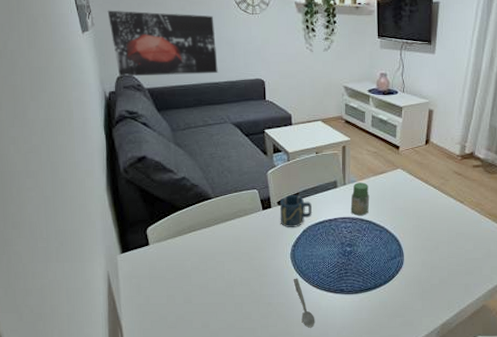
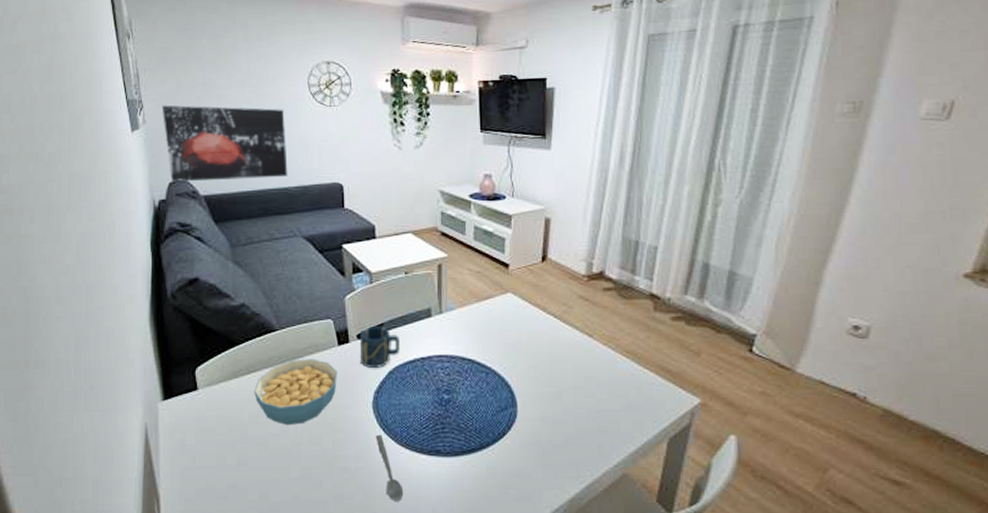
cereal bowl: none [195,220,262,272] -> present [254,359,337,426]
jar: present [350,182,370,216] -> none [448,310,473,353]

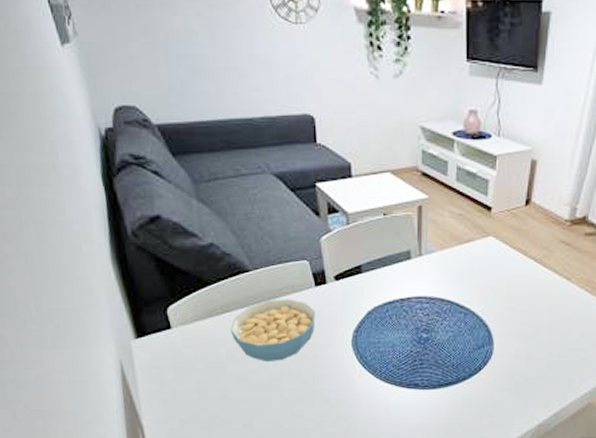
wall art: present [161,105,288,182] -> none [94,13,251,108]
cup: present [359,326,401,368] -> none [337,268,380,308]
spoon: present [375,434,404,502] -> none [355,370,383,429]

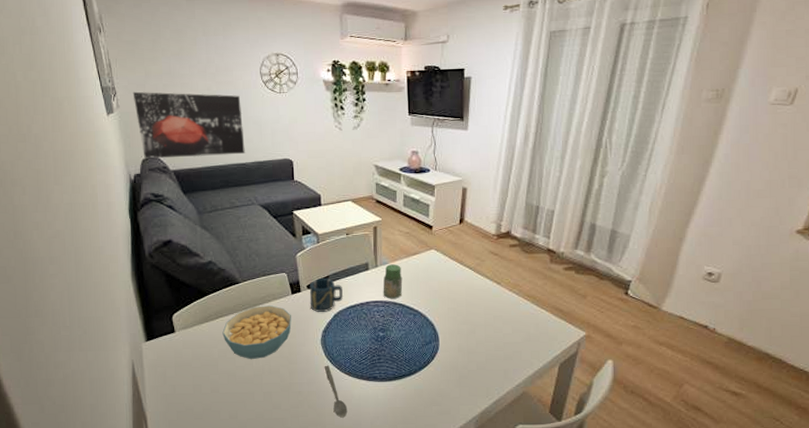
wall art: none [94,13,251,108] -> present [132,91,245,159]
cup: none [337,268,380,308] -> present [309,278,344,312]
spoon: none [355,370,383,429] -> present [324,365,348,418]
jar: none [428,253,452,295] -> present [383,264,403,299]

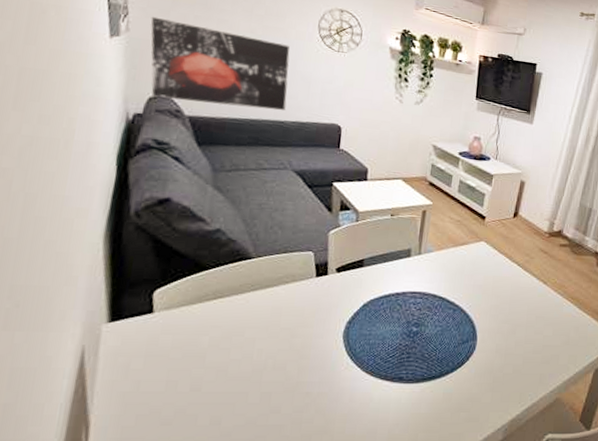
cereal bowl: present [222,305,291,360] -> none [218,287,312,352]
cup: present [309,278,344,312] -> none [337,261,378,300]
spoon: present [324,365,348,418] -> none [342,362,363,425]
jar: present [383,264,403,299] -> none [423,253,447,291]

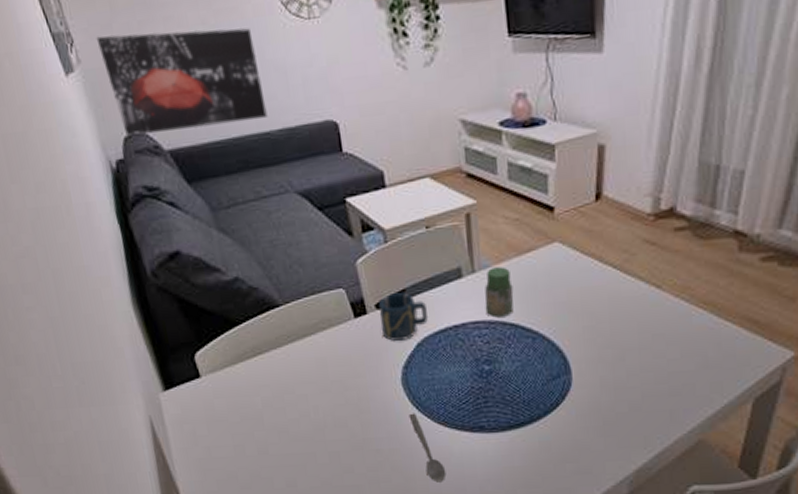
cup: none [337,261,378,300] -> present [378,292,429,341]
spoon: none [342,362,363,425] -> present [408,413,447,483]
jar: none [423,253,447,291] -> present [484,267,514,318]

